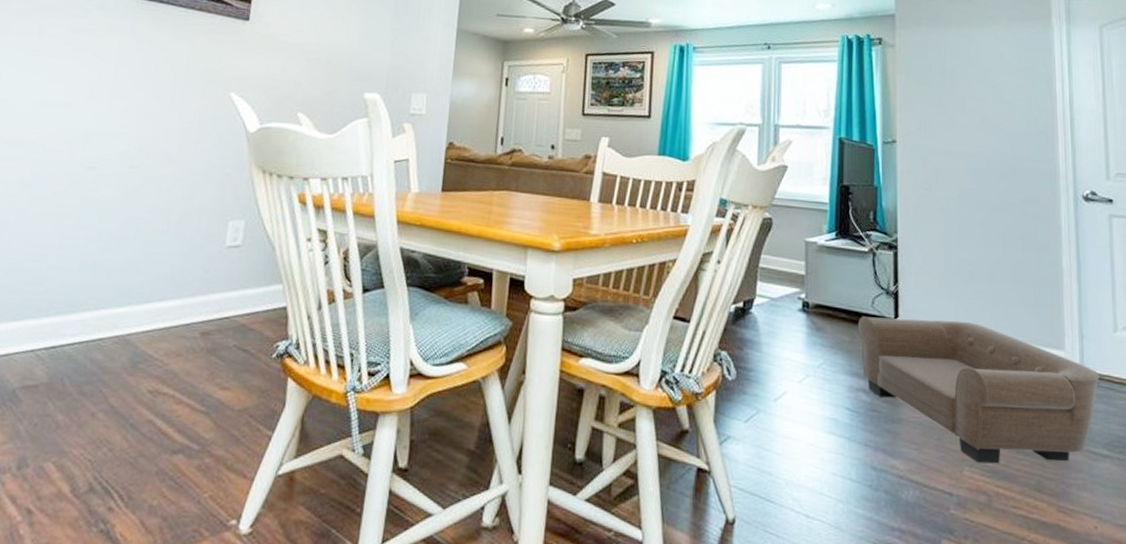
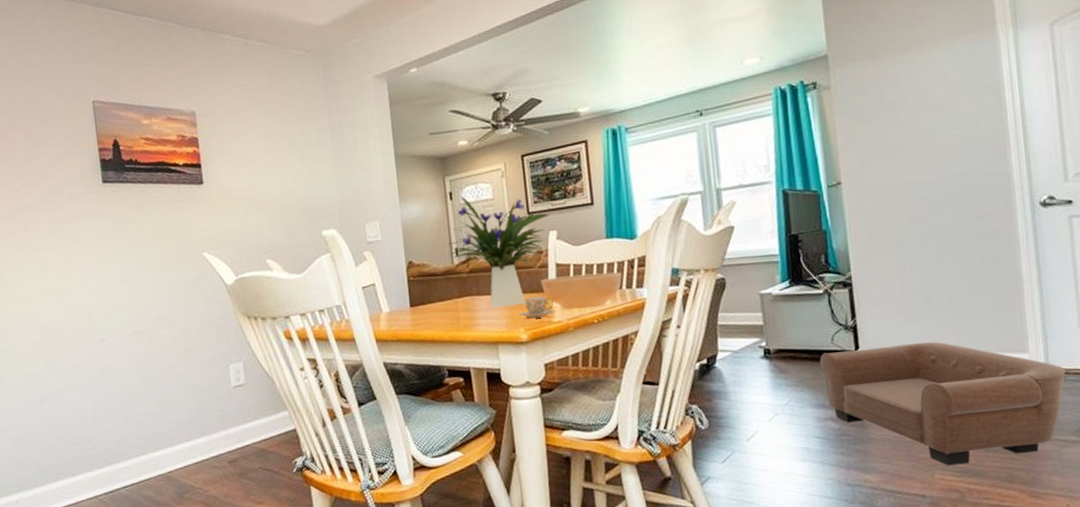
flower arrangement: none [494,84,605,211] -> present [448,196,550,308]
teacup: none [555,203,595,228] -> present [518,296,555,319]
bowl: none [583,186,668,226] -> present [540,272,622,310]

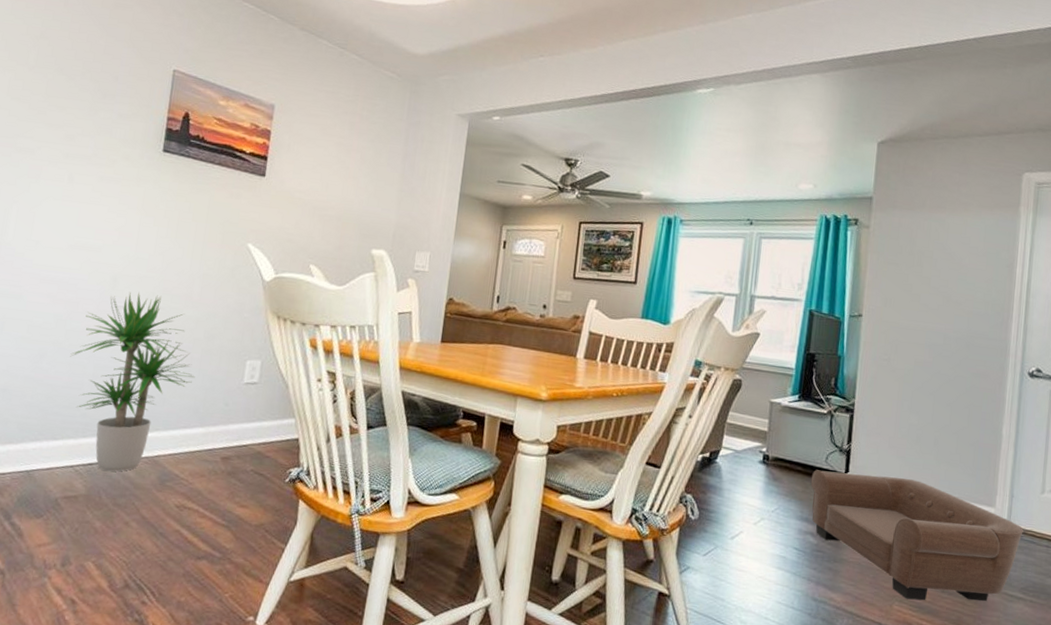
potted plant: none [68,321,186,495] -> present [70,293,195,472]
flower arrangement: present [448,196,550,308] -> none [490,247,594,365]
teacup: present [518,296,555,319] -> none [543,358,580,381]
bowl: present [540,272,622,310] -> none [571,343,648,382]

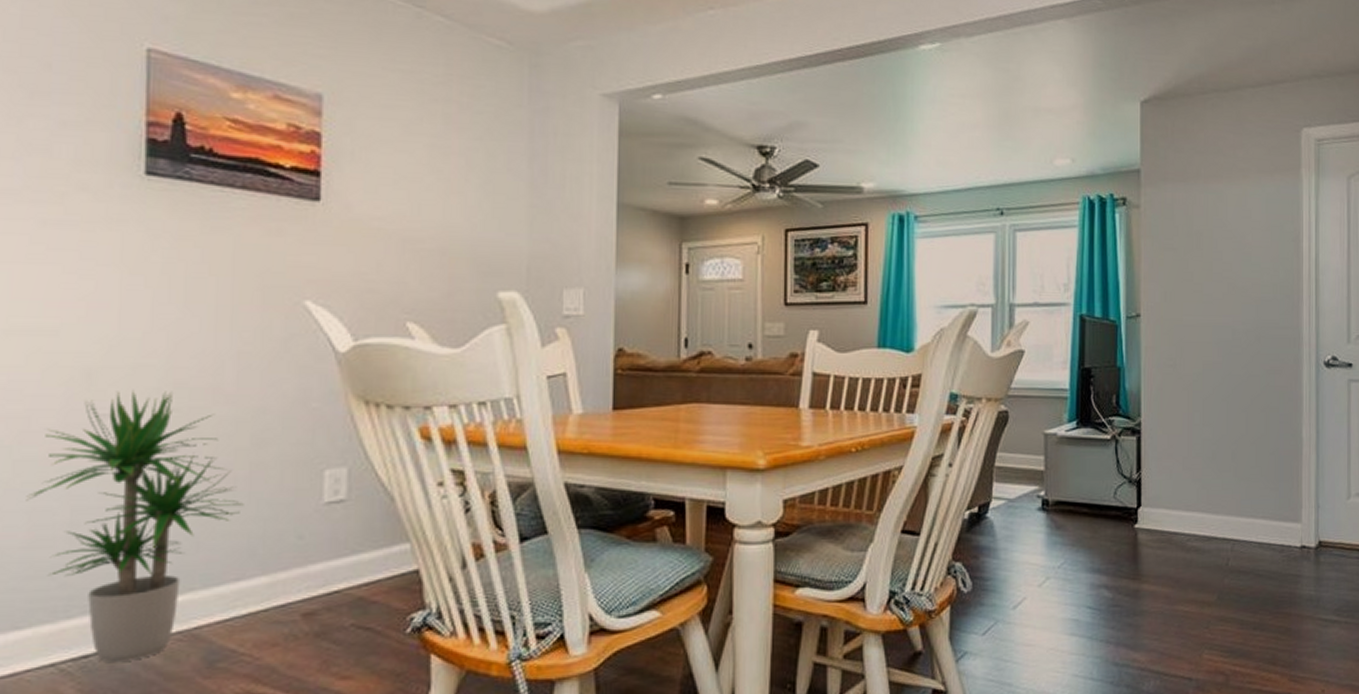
dog bed: present [810,470,1023,601] -> none [1099,503,1332,645]

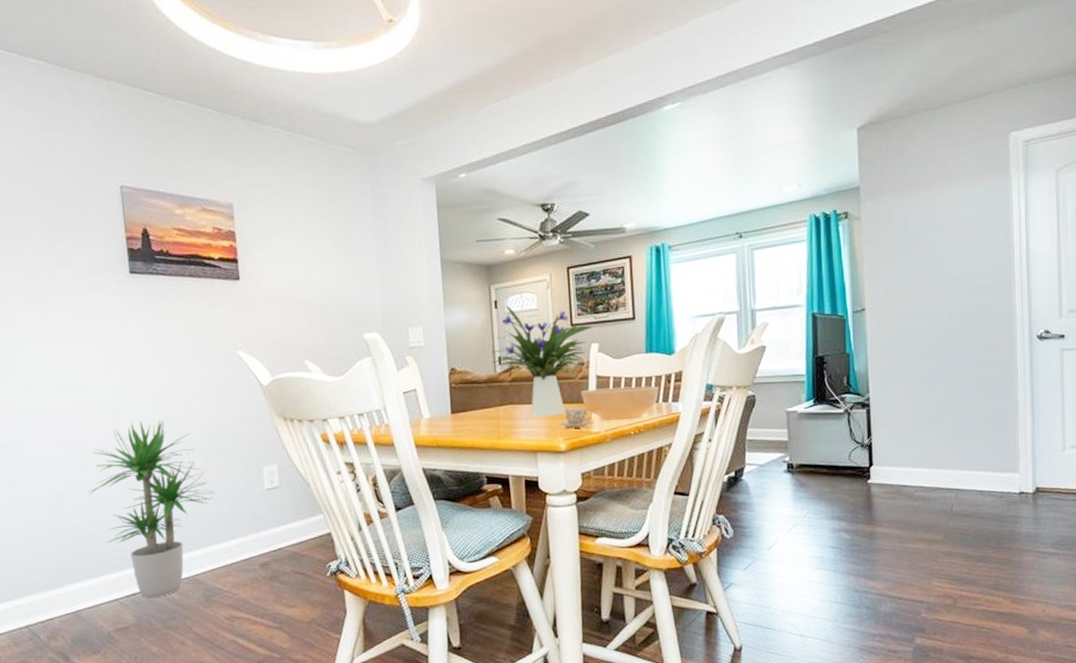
flower arrangement: none [676,271,813,422] -> present [492,305,593,417]
teacup: none [758,412,805,440] -> present [558,407,594,429]
bowl: none [790,389,891,433] -> present [580,385,659,421]

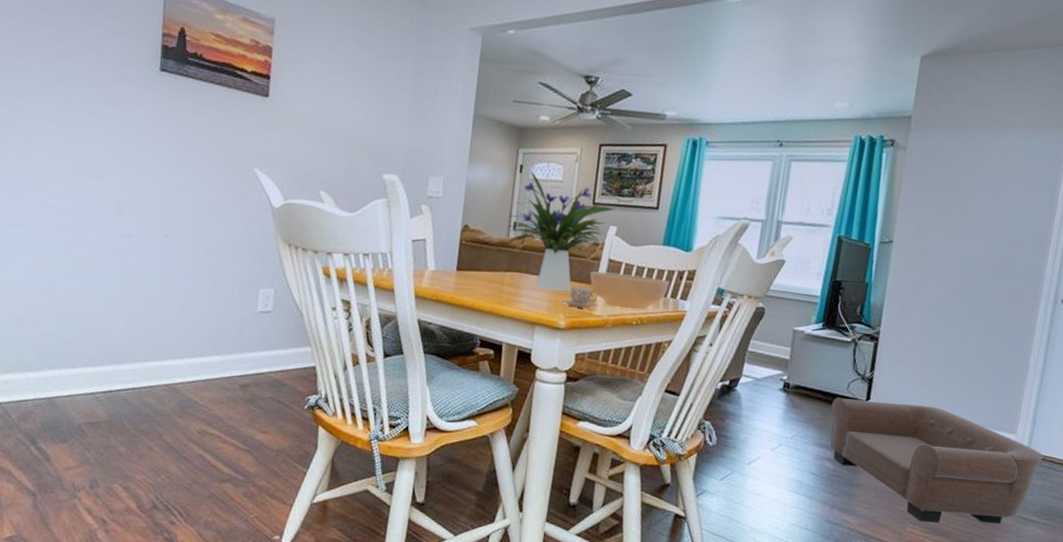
potted plant: present [87,419,216,598] -> none [81,220,209,399]
dog bed: none [837,460,1049,574] -> present [830,397,1043,524]

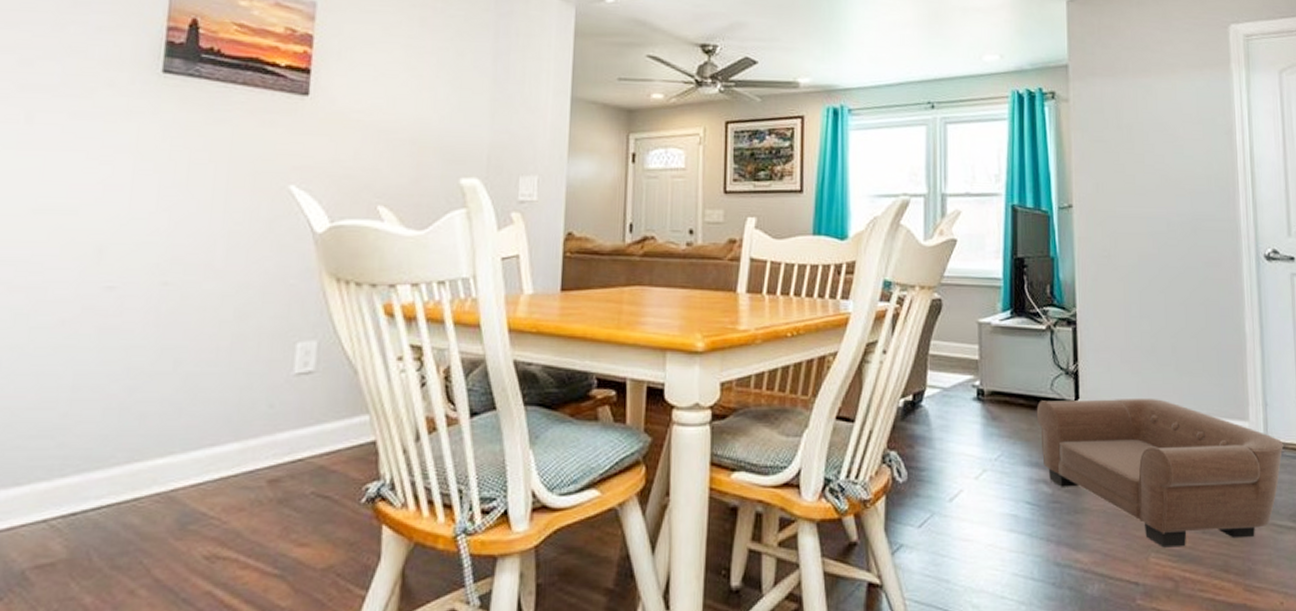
flower arrangement: present [507,172,615,293] -> none [621,160,751,305]
teacup: present [561,286,599,309] -> none [697,296,742,323]
bowl: present [590,271,669,310] -> none [729,274,826,318]

